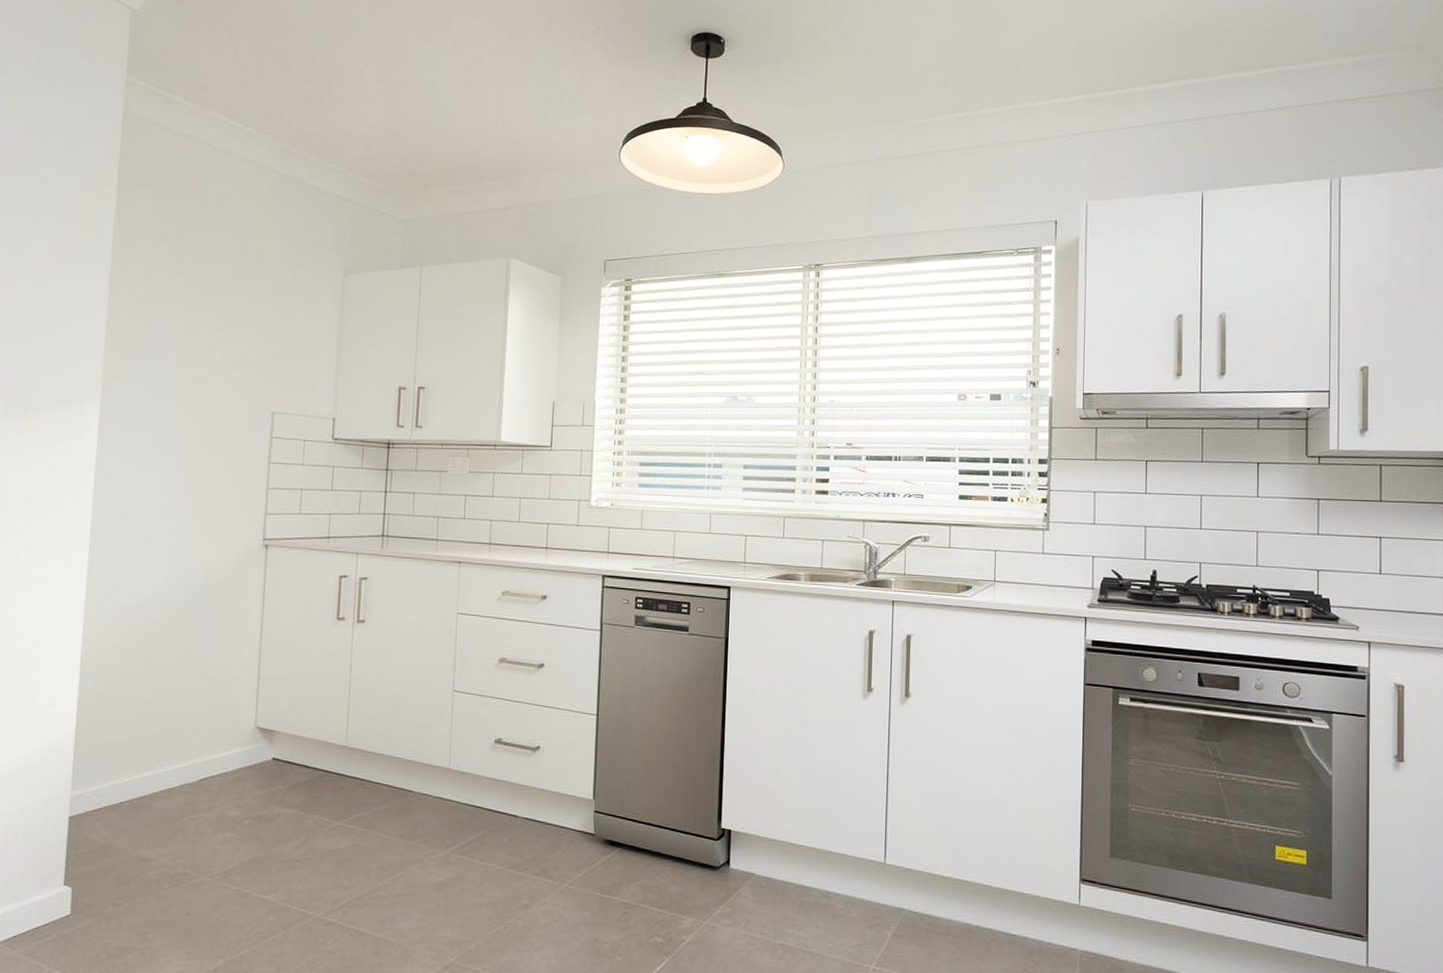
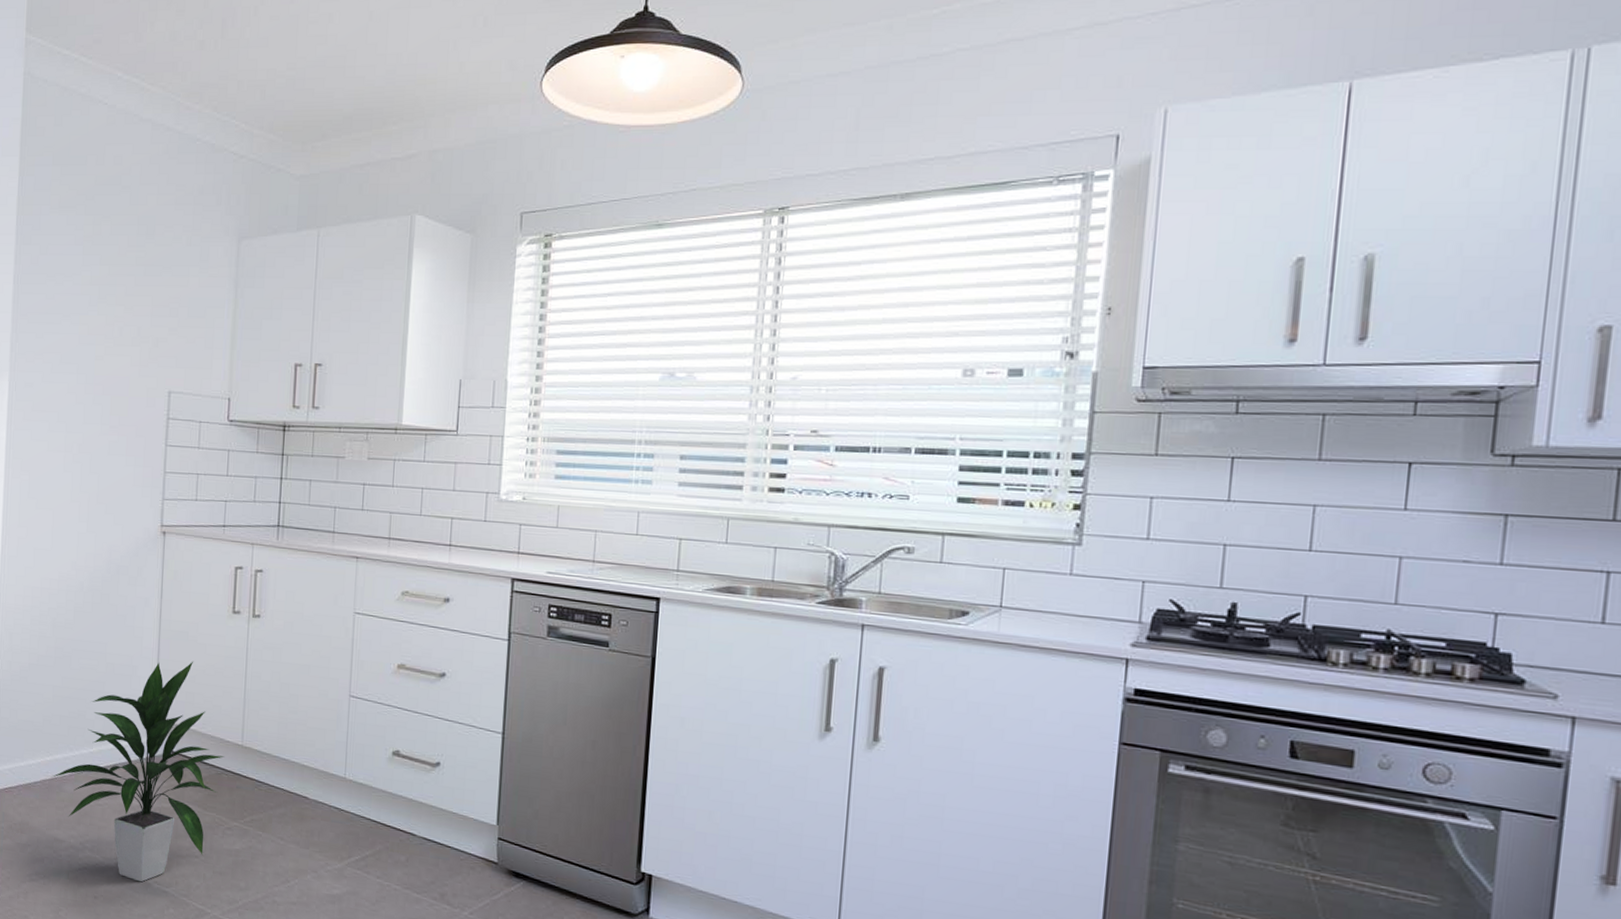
indoor plant: none [139,668,328,893] -> present [51,661,225,882]

